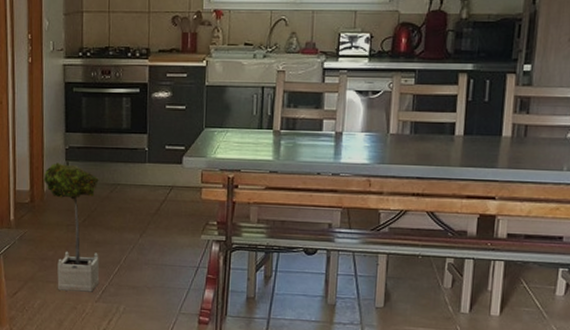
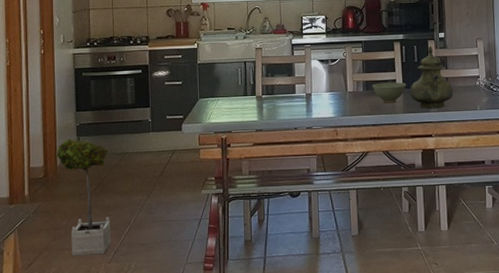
bowl: none [422,125,468,153] -> present [372,82,406,103]
teapot: none [472,81,534,165] -> present [409,45,454,109]

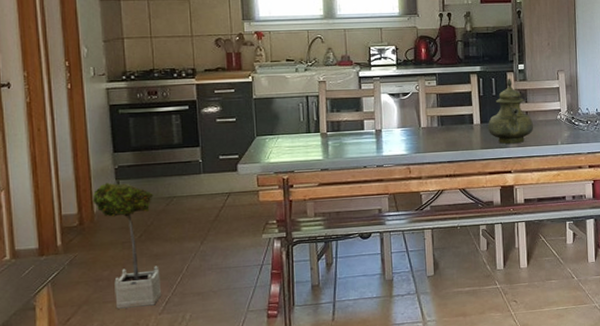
bowl: present [372,82,406,103] -> none [447,116,484,139]

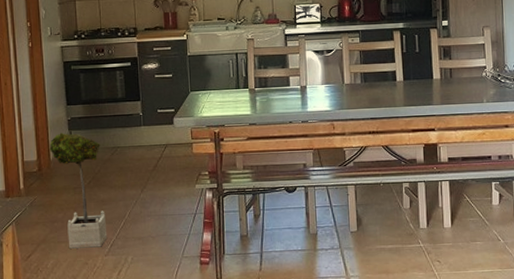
teapot: present [487,78,534,144] -> none [410,34,458,102]

